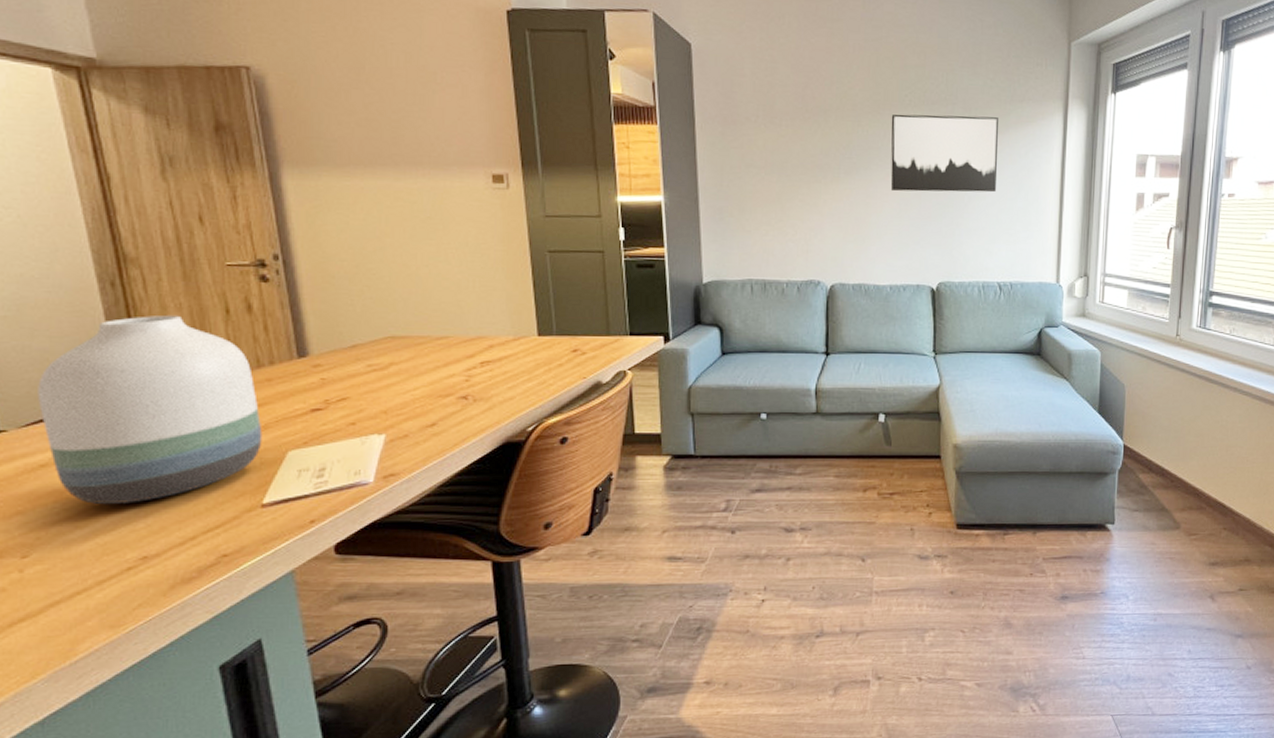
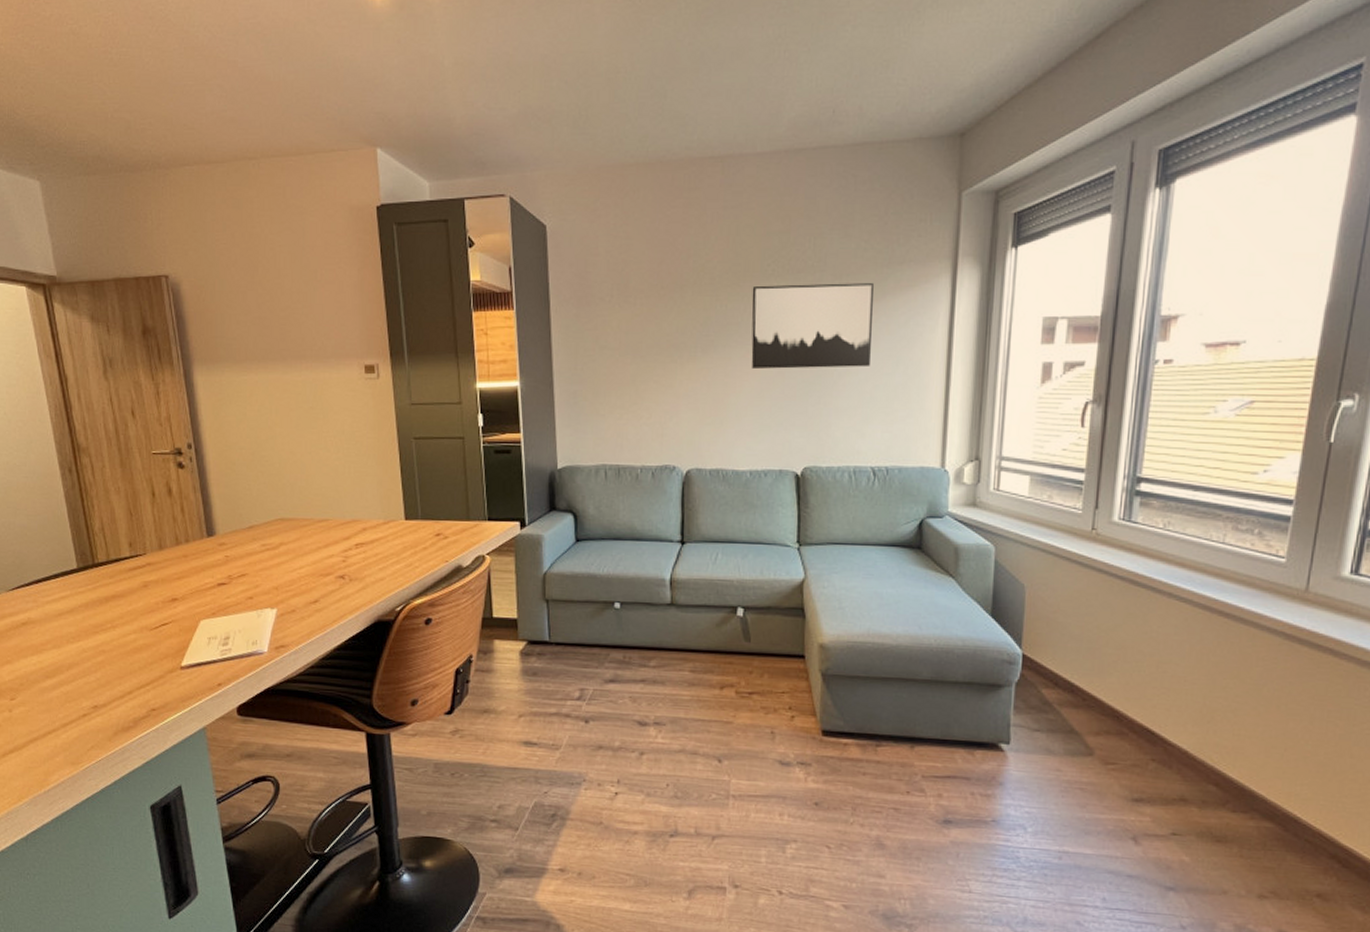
vase: present [38,315,263,505] -> none [20,497,181,660]

